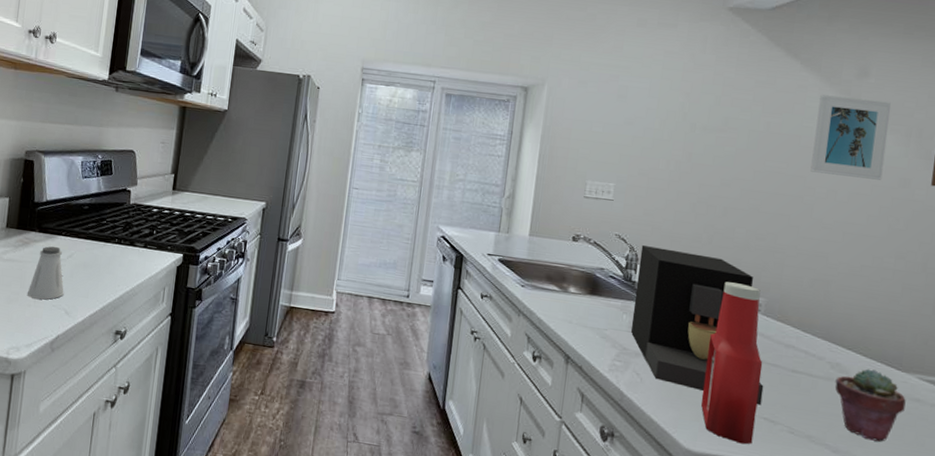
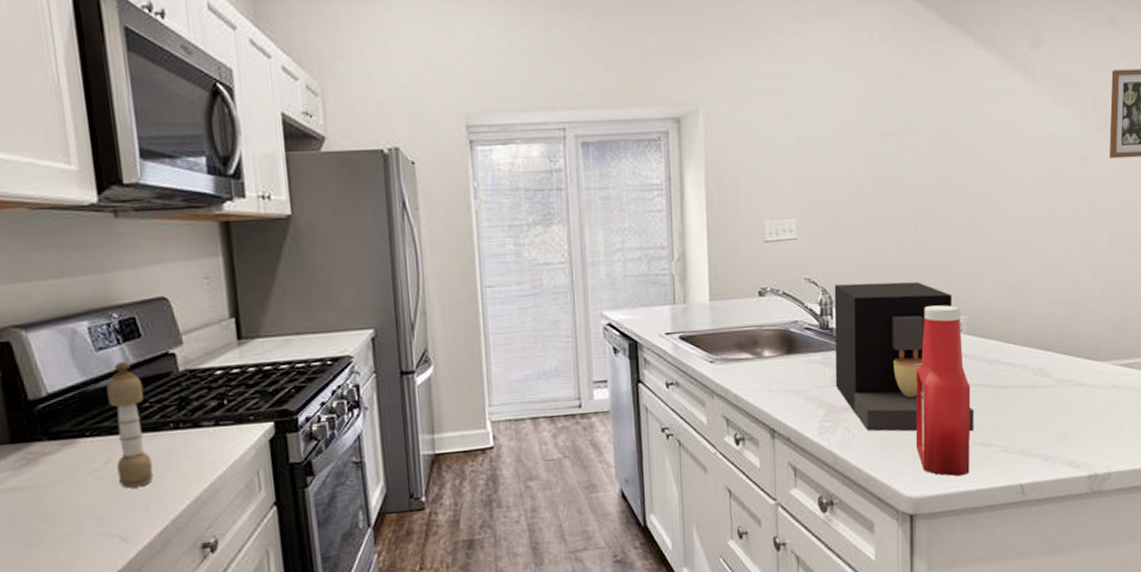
saltshaker: present [28,246,64,300] -> none [54,455,111,532]
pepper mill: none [74,188,106,279] -> present [106,361,154,489]
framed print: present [810,94,891,180] -> none [995,71,1066,165]
potted succulent: present [835,369,906,442] -> none [1040,366,1104,439]

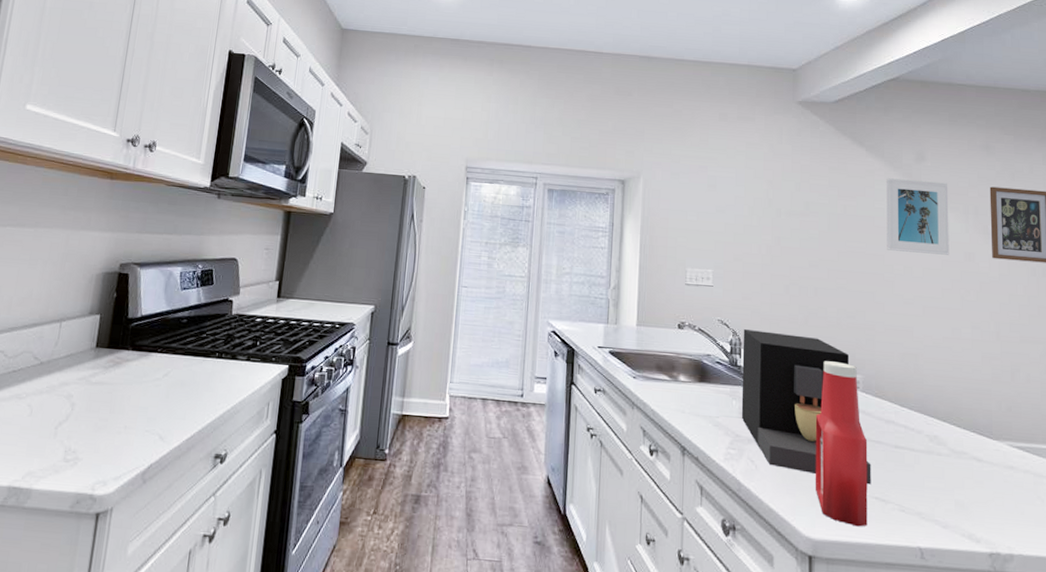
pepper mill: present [106,361,154,489] -> none [170,300,206,399]
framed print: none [995,71,1066,165] -> present [887,178,949,255]

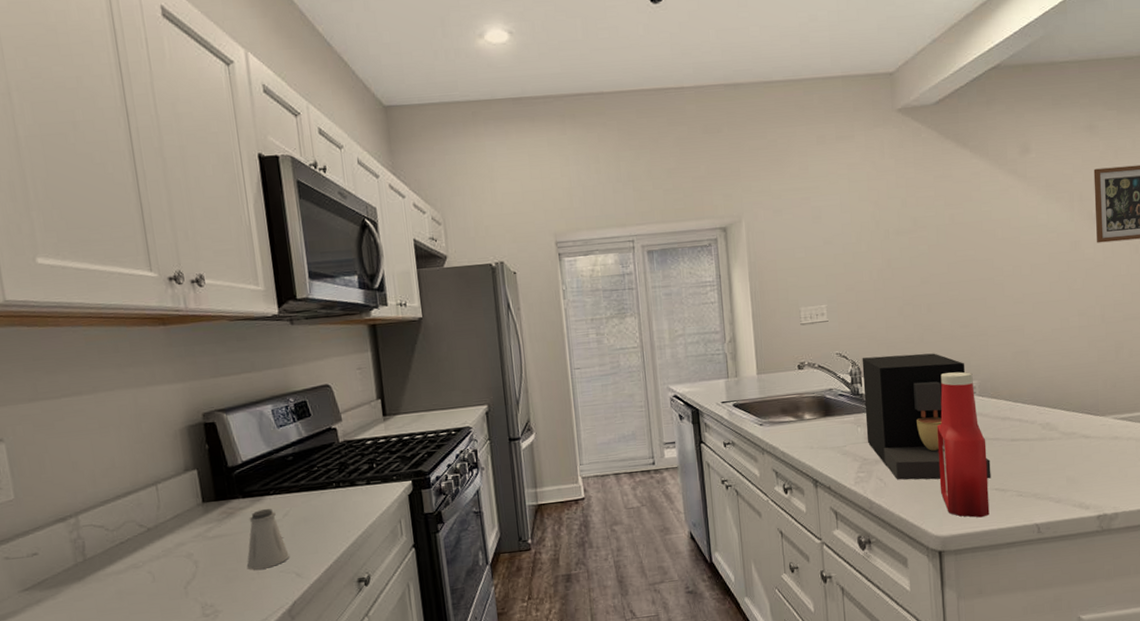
saltshaker: none [118,365,159,425] -> present [247,509,289,570]
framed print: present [887,178,949,255] -> none [992,172,1056,253]

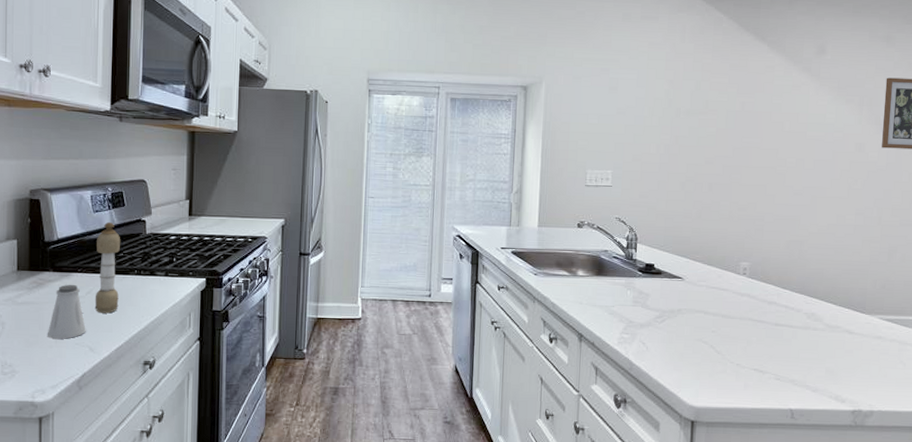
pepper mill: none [285,435,321,535] -> present [94,221,121,314]
coffee maker: present [862,353,991,480] -> none [635,225,753,359]
ketchup bottle: present [936,371,990,518] -> none [700,251,751,395]

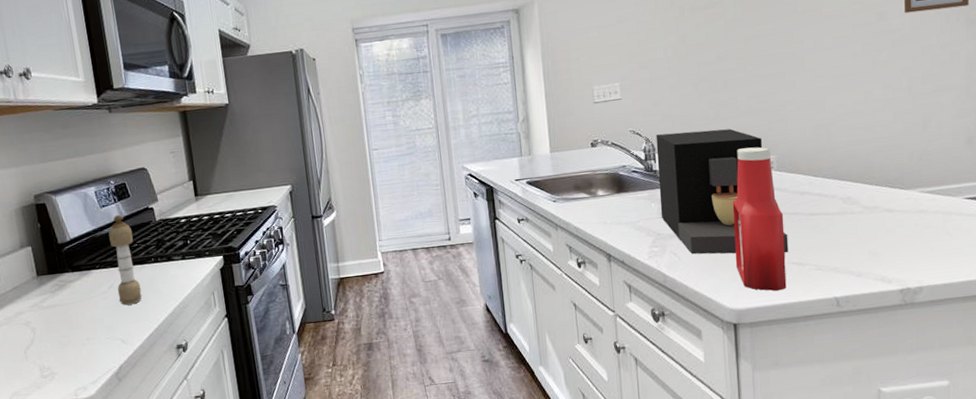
saltshaker: present [48,285,86,339] -> none [78,282,115,337]
coffee maker: none [635,225,753,359] -> present [656,128,789,255]
ketchup bottle: none [700,251,751,395] -> present [732,147,787,291]

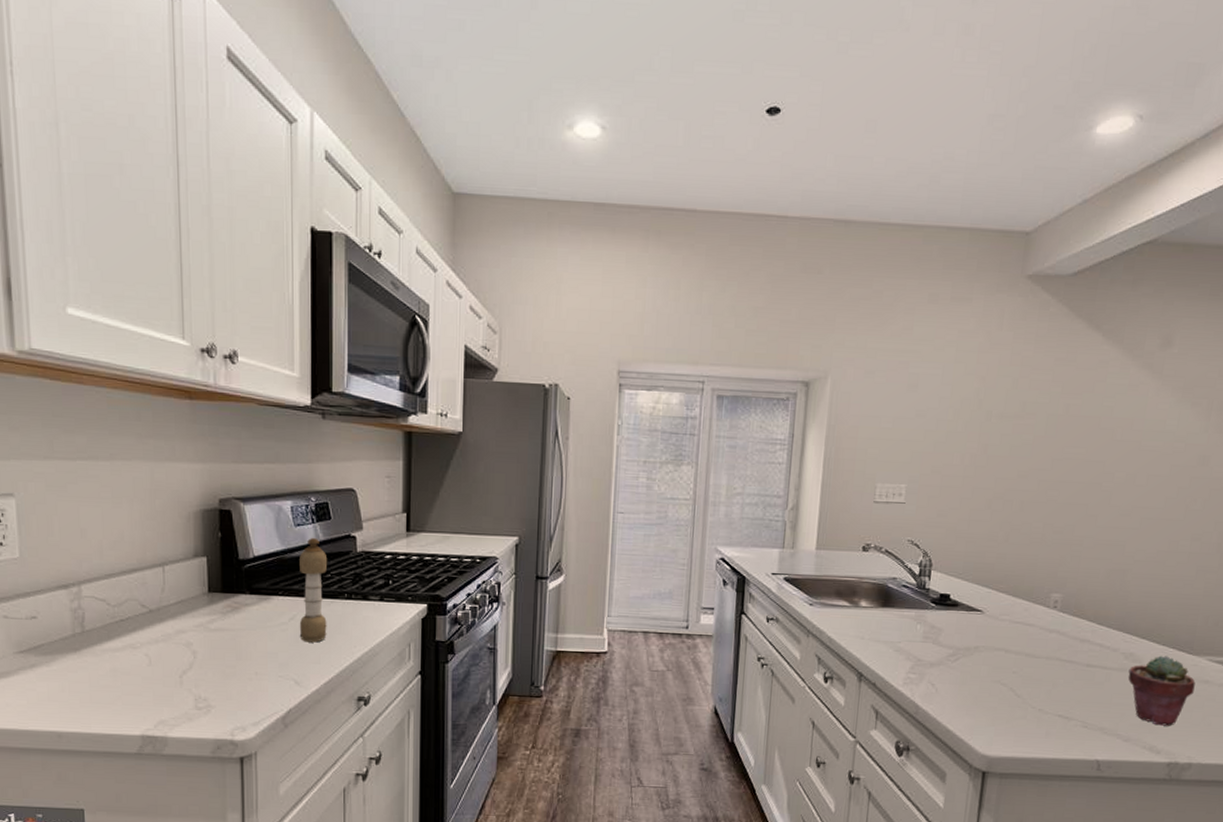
coffee maker: present [656,128,789,255] -> none [925,550,1059,703]
ketchup bottle: present [732,147,787,291] -> none [997,580,1059,743]
potted succulent: none [849,194,912,258] -> present [1128,655,1196,726]

